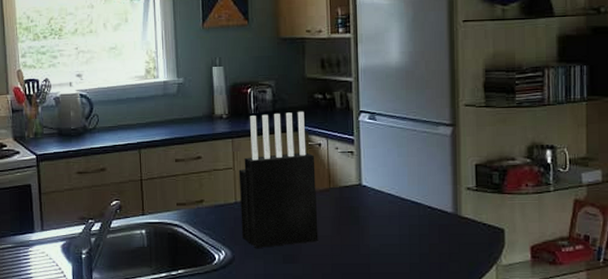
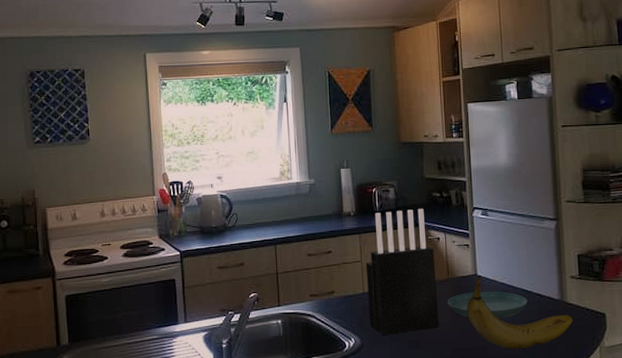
saucer: none [327,202,417,232] -> present [447,291,527,318]
banana: none [349,186,467,266] -> present [467,276,573,350]

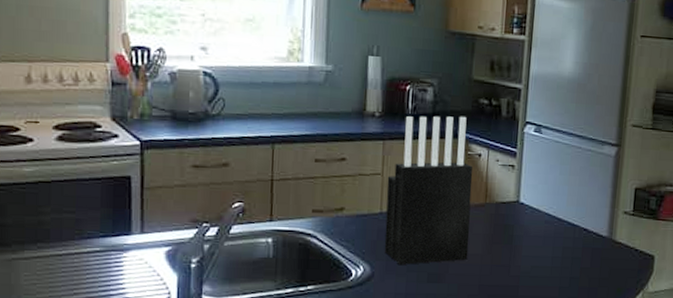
saucer: present [447,291,527,318] -> none [480,221,572,254]
banana: present [467,276,573,350] -> none [502,203,619,290]

